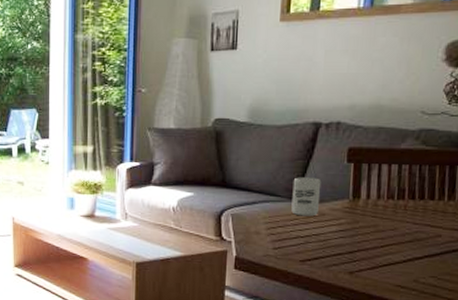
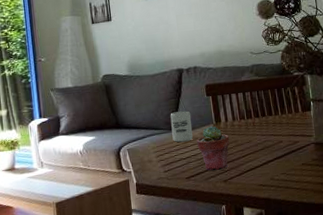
potted succulent: none [322,202,368,257] -> present [196,126,230,171]

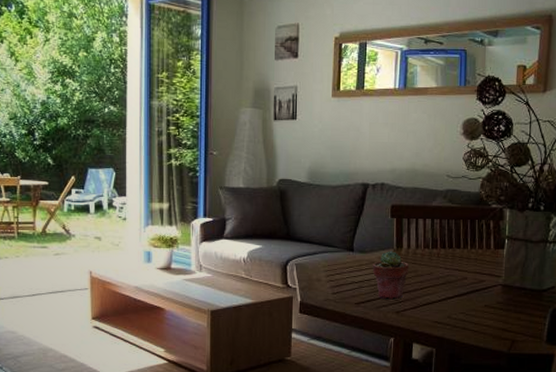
cup: present [170,111,193,143] -> none [347,230,371,265]

